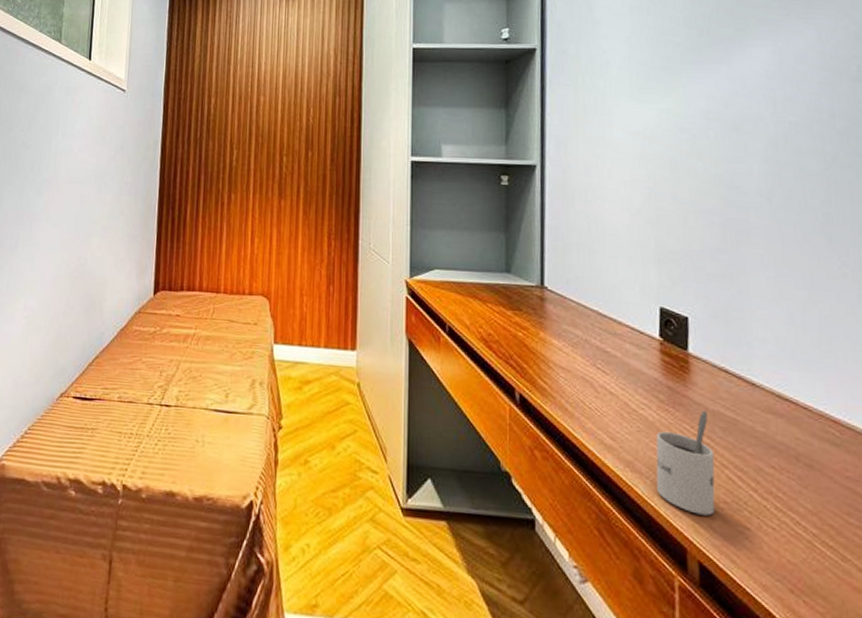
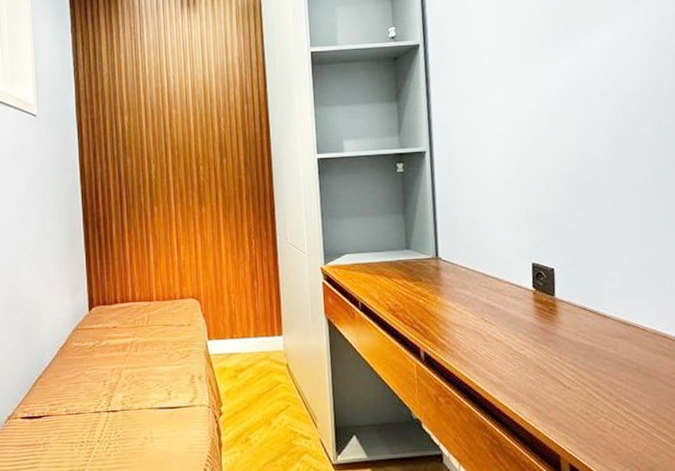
mug: present [656,410,715,516] -> none [534,343,580,427]

